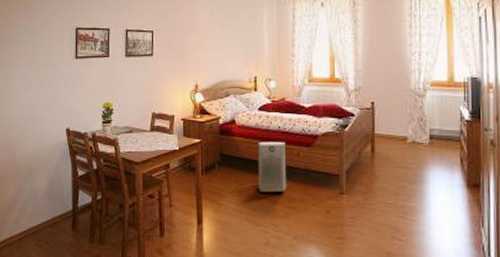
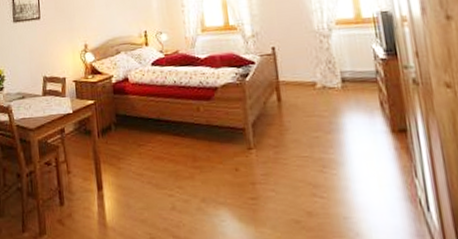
air purifier: present [258,141,286,193] -> none [154,96,189,153]

